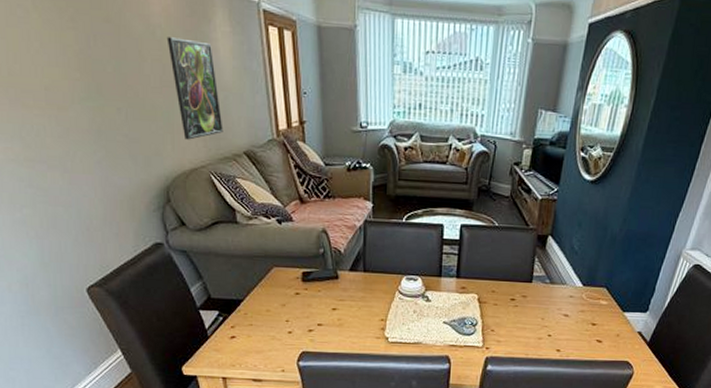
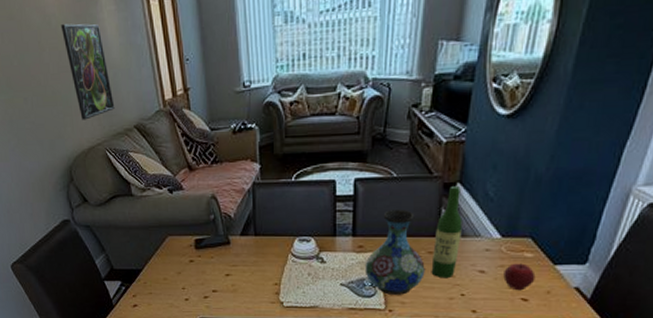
vase: none [466,256,519,334] -> present [365,210,425,295]
wine bottle: none [524,239,552,321] -> present [431,187,462,279]
apple: none [583,309,609,333] -> present [503,263,536,291]

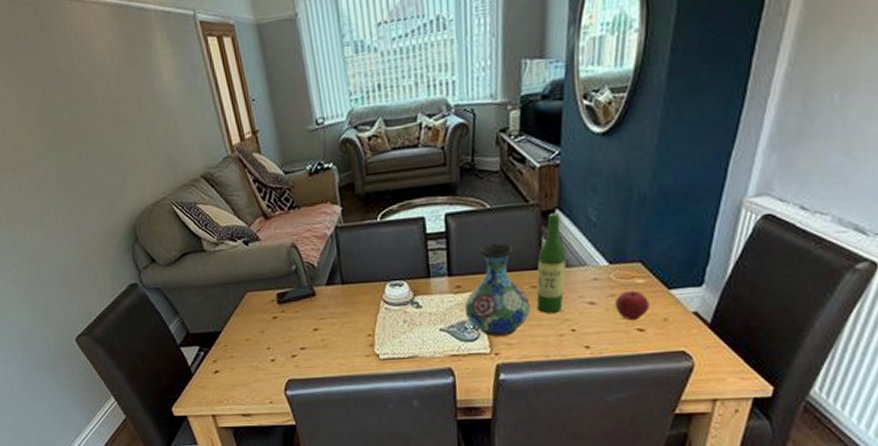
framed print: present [60,23,115,120] -> none [113,69,178,174]

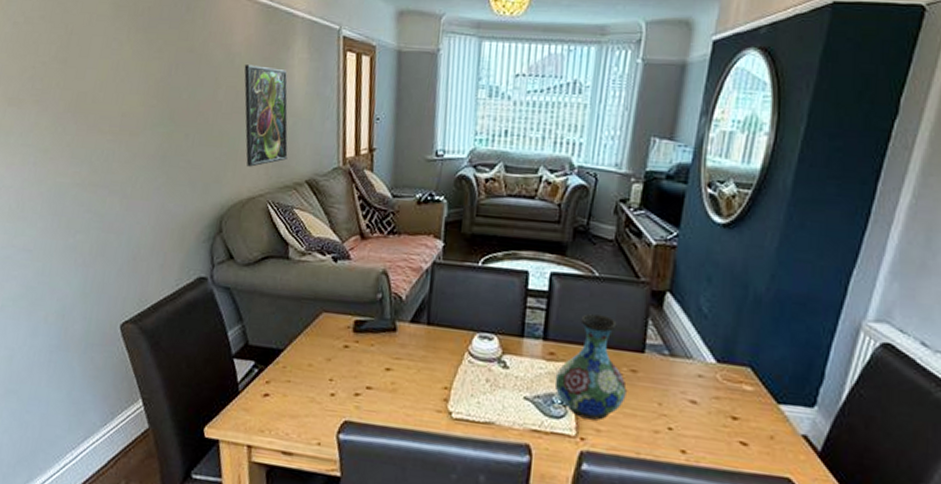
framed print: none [113,69,178,174] -> present [244,65,288,167]
wine bottle: present [536,213,566,314] -> none [633,296,672,406]
apple: present [615,290,650,321] -> none [719,396,756,432]

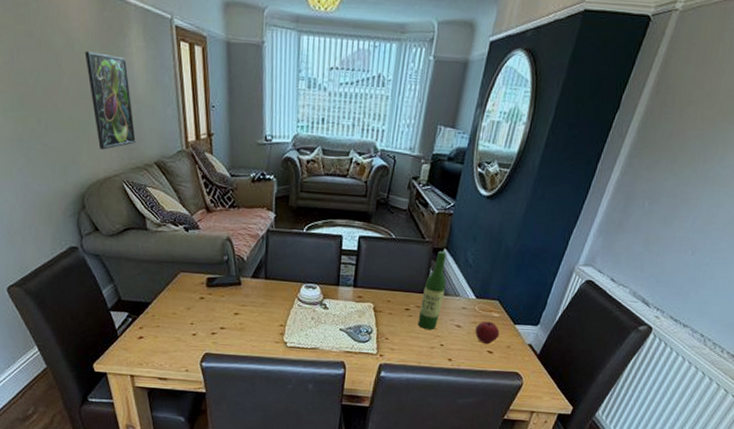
vase: present [554,314,627,420] -> none [362,267,413,342]
wine bottle: none [633,296,672,406] -> present [417,252,447,330]
apple: none [719,396,756,432] -> present [475,321,500,345]

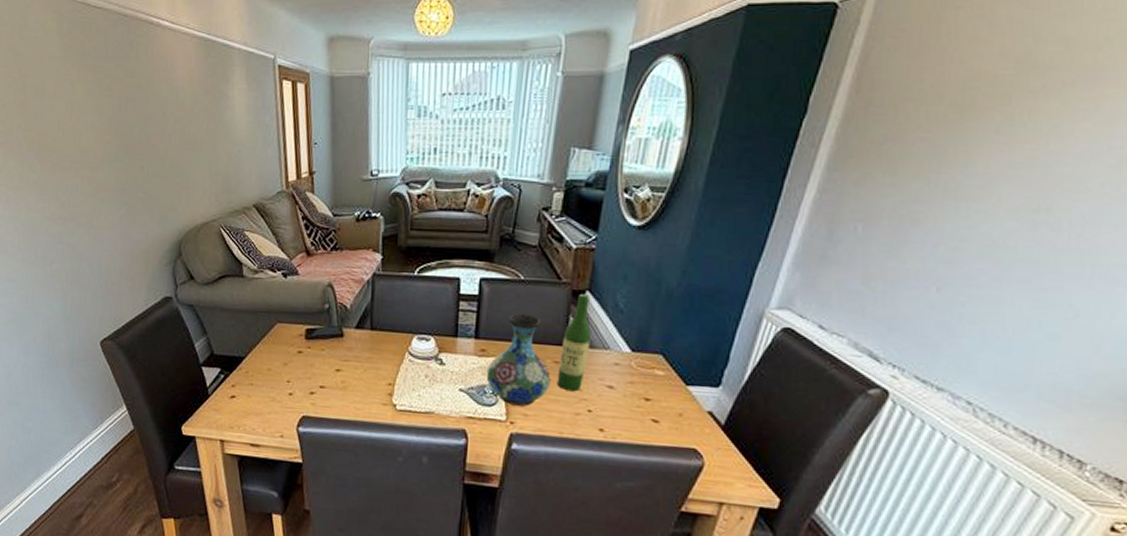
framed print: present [84,51,136,150] -> none [188,98,235,195]
vase: none [362,267,413,342] -> present [486,314,551,406]
apple: present [475,321,500,345] -> none [633,380,667,411]

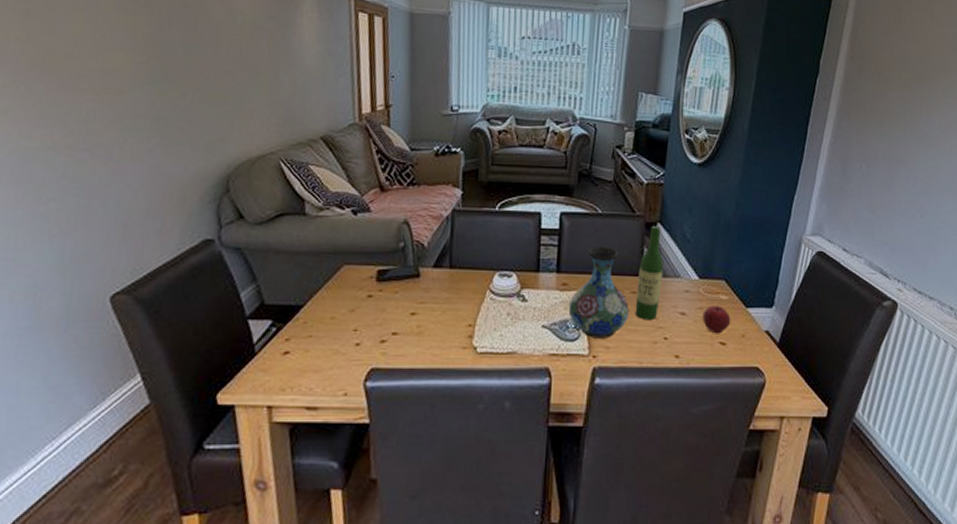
apple: none [633,380,667,411] -> present [703,305,731,334]

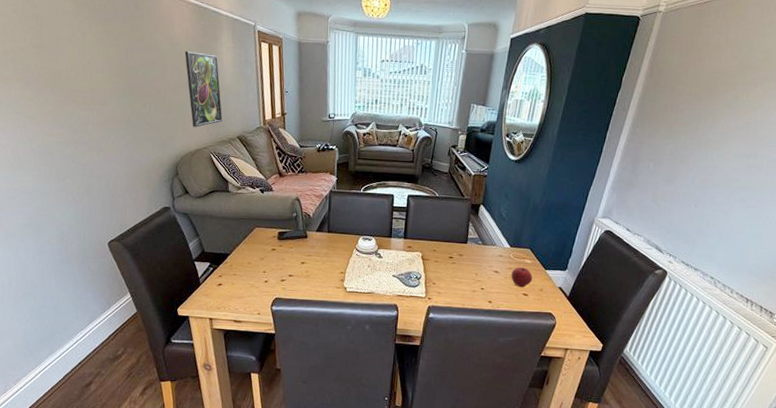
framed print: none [248,22,300,125] -> present [184,51,223,127]
vase: present [568,246,629,339] -> none [411,221,456,287]
wine bottle: present [635,226,663,321] -> none [460,207,484,276]

